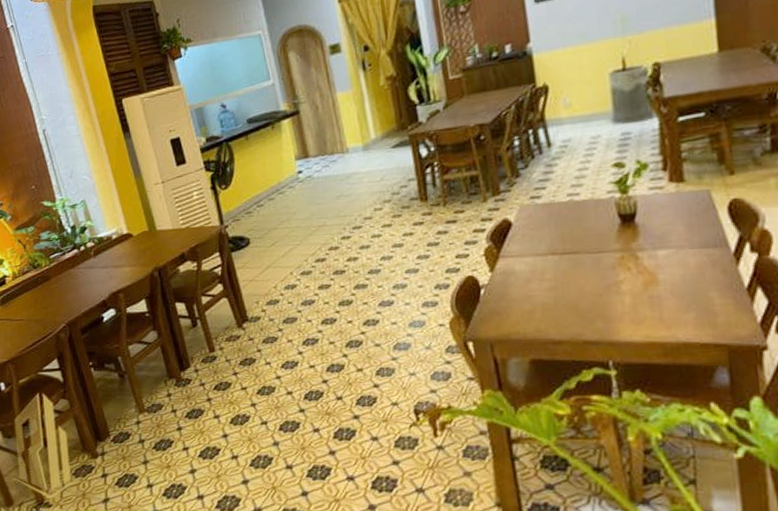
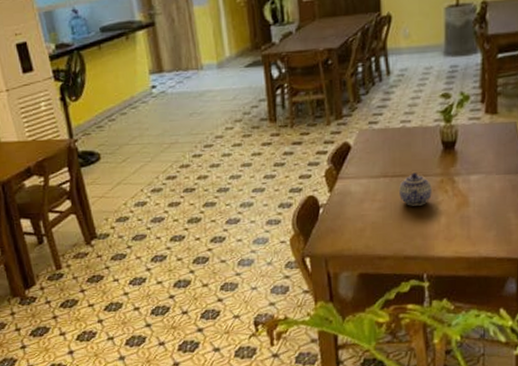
teapot: none [571,248,612,286] -> present [399,172,432,206]

